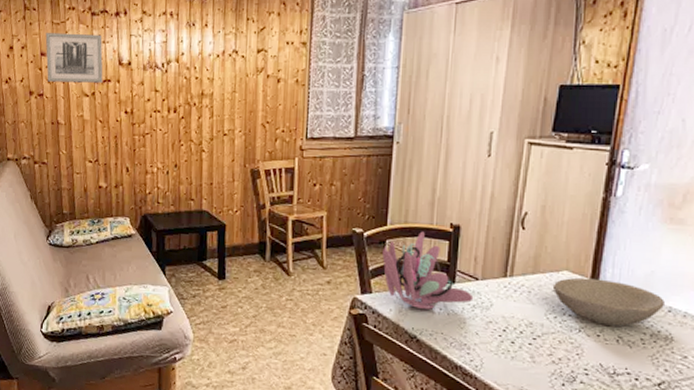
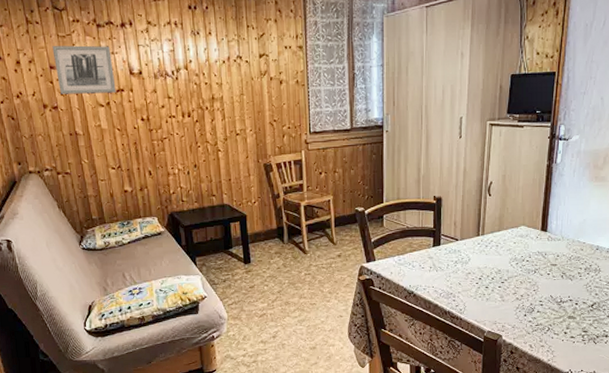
flower: present [381,231,474,309] -> none [380,205,456,269]
bowl: present [552,277,665,327] -> none [514,230,594,265]

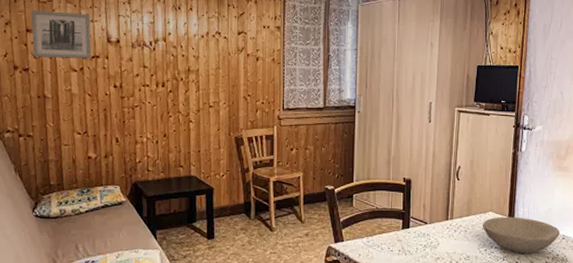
bowl: none [514,230,594,265] -> present [482,216,560,253]

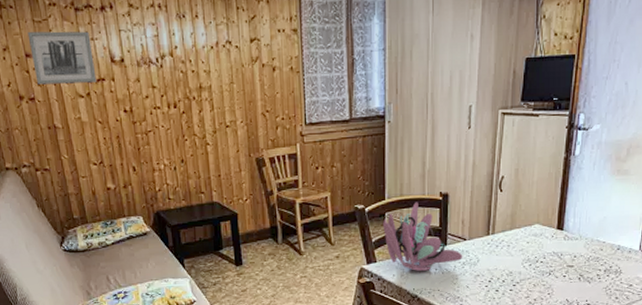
flower: none [350,186,425,252] -> present [382,202,463,271]
bowl: present [482,216,560,253] -> none [527,228,614,267]

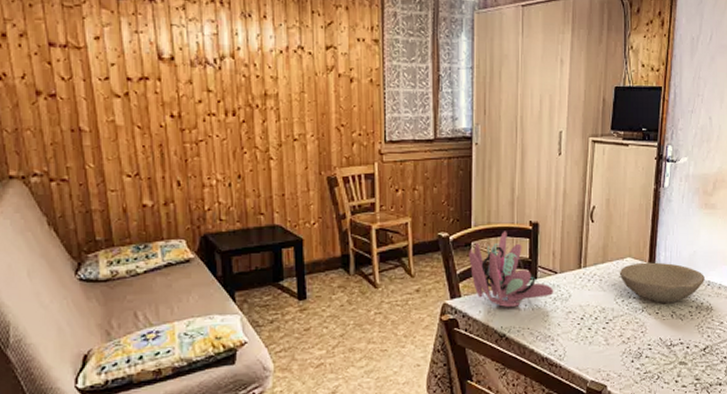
wall art: present [27,31,97,85] -> none [53,18,138,81]
bowl: none [527,228,614,267] -> present [619,262,705,303]

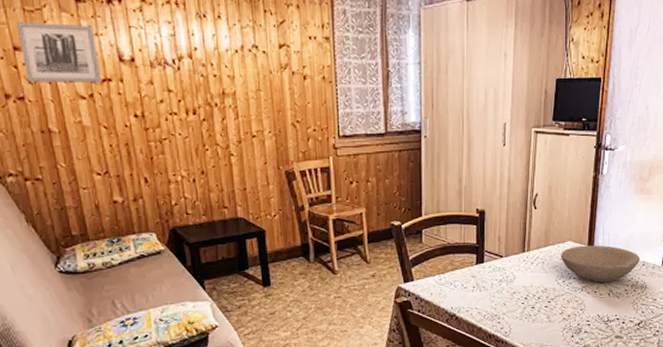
wall art: none [53,18,138,81] -> present [16,22,102,83]
flower: present [468,231,554,307] -> none [419,218,500,289]

